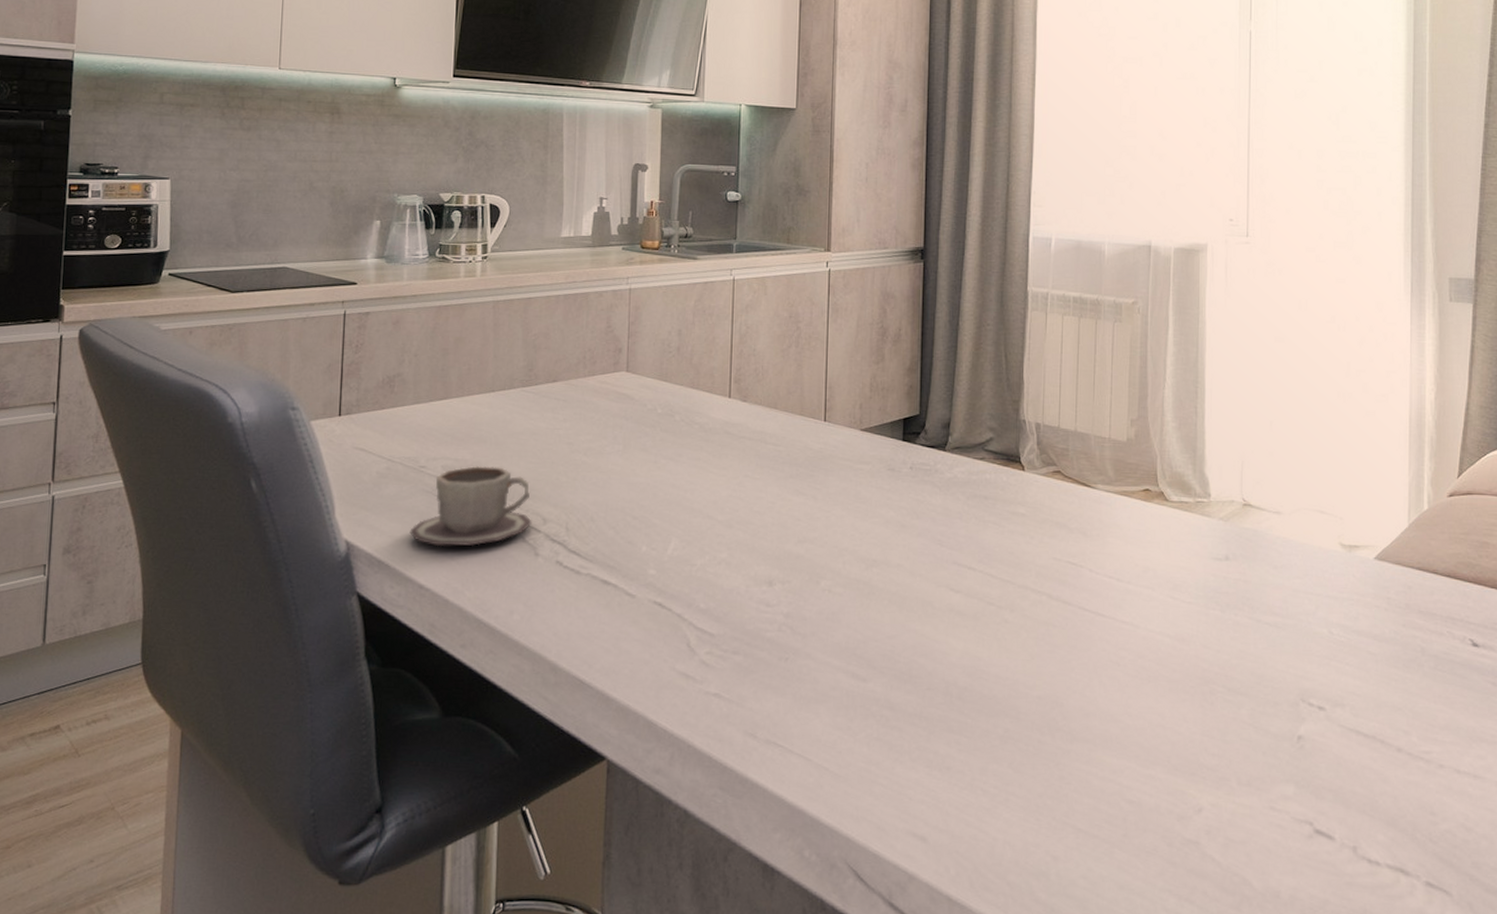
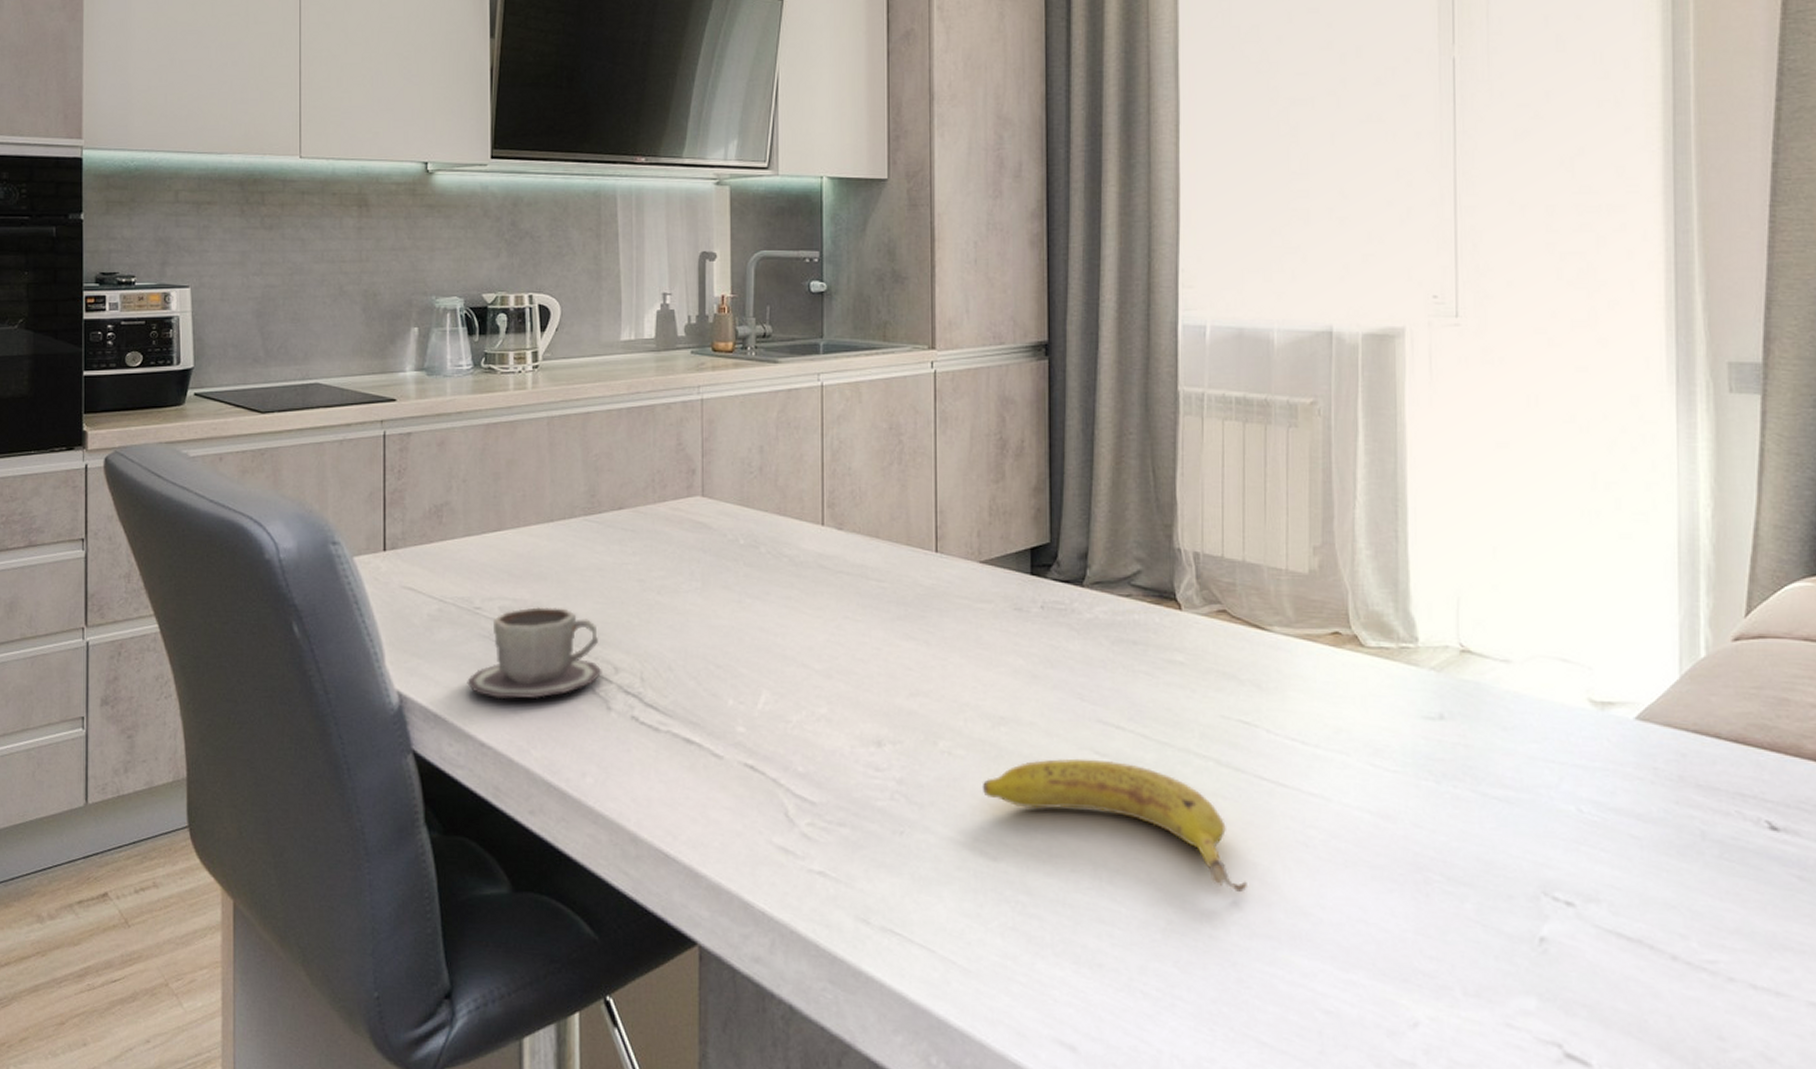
fruit: none [855,594,1070,705] -> present [982,758,1247,893]

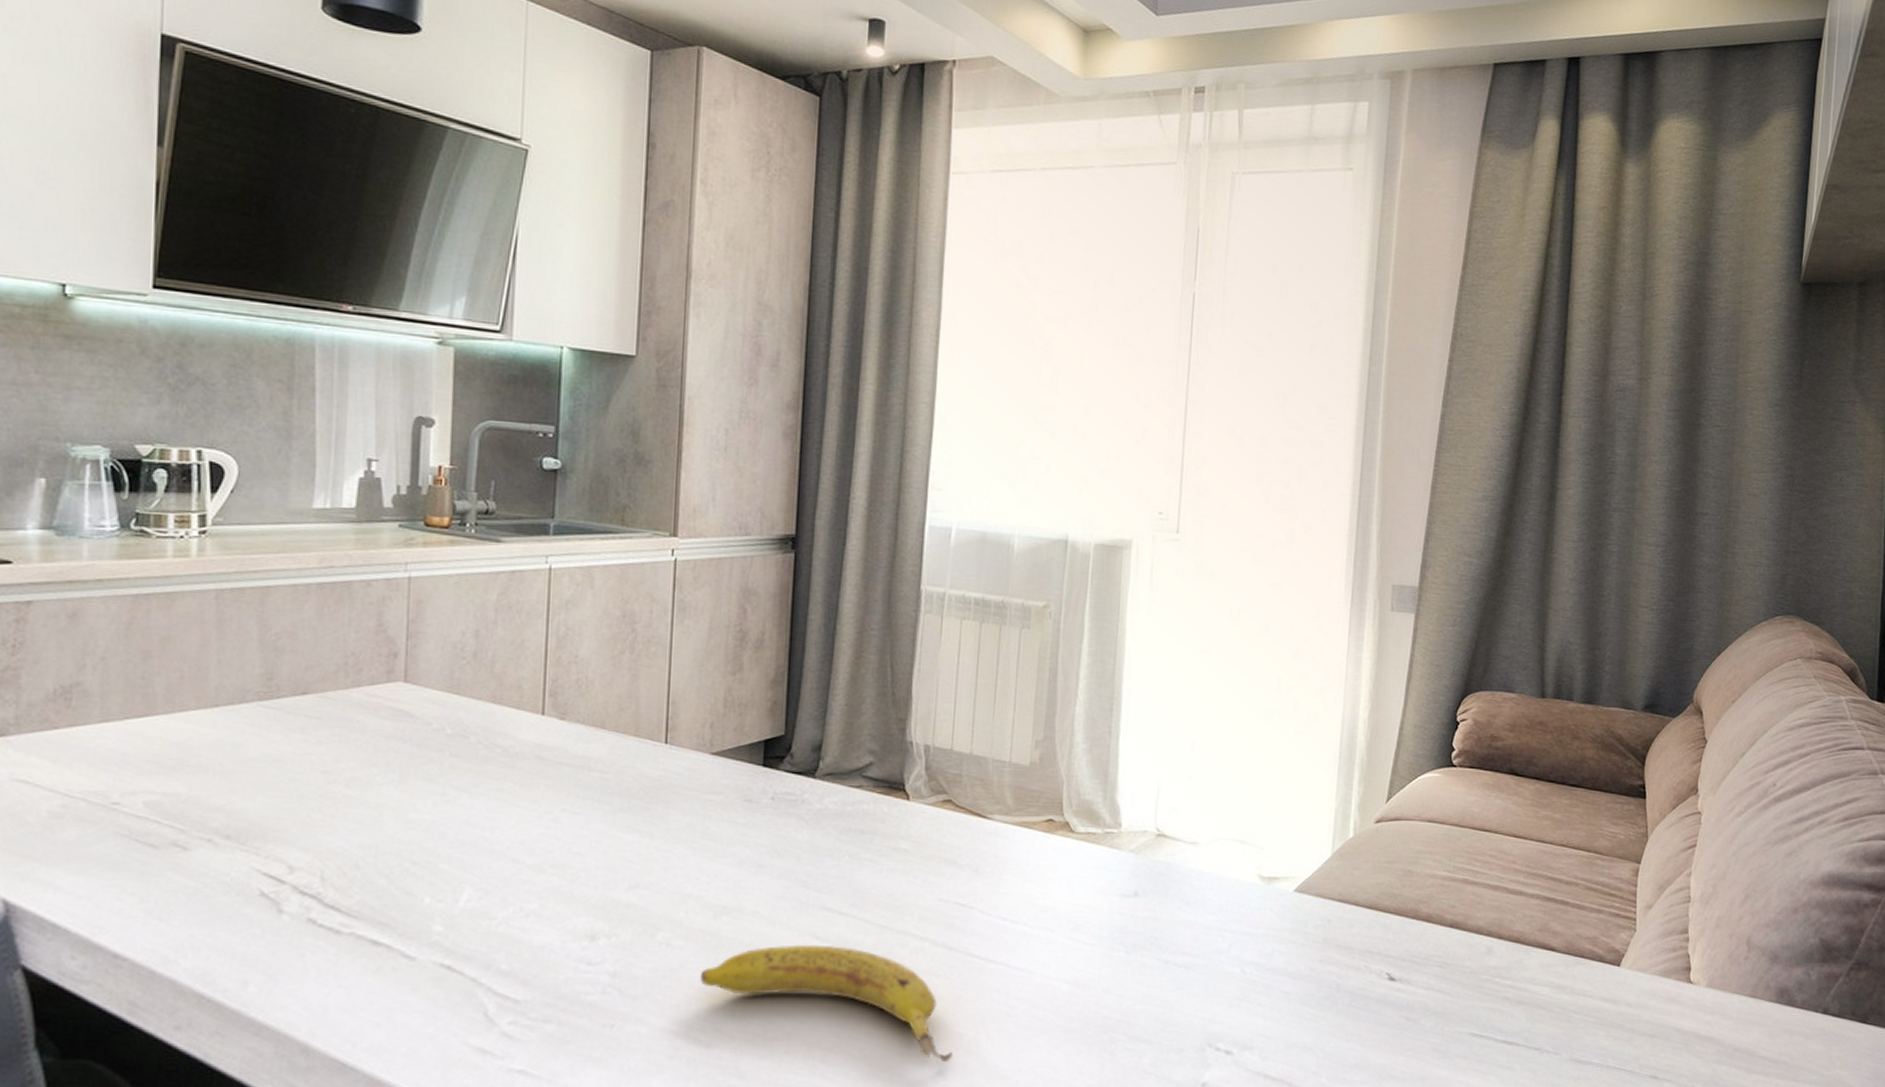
cup: present [467,606,602,700] -> none [98,800,274,905]

